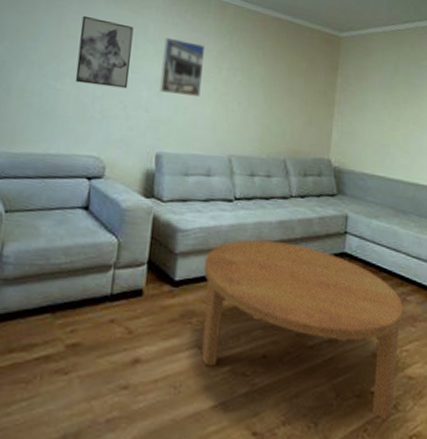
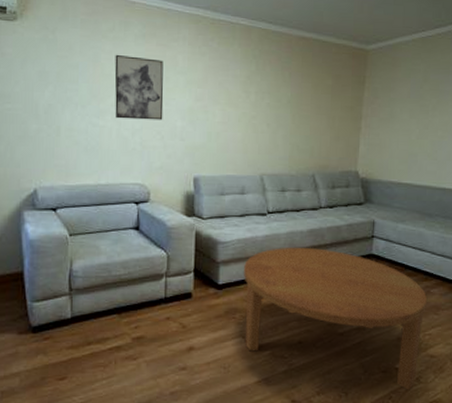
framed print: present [159,37,205,97] -> none [192,67,232,122]

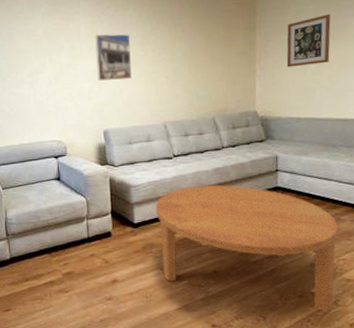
wall art: present [114,54,164,120] -> none [26,31,72,87]
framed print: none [192,67,232,122] -> present [95,33,132,81]
wall art: none [392,77,439,129] -> present [286,14,331,68]

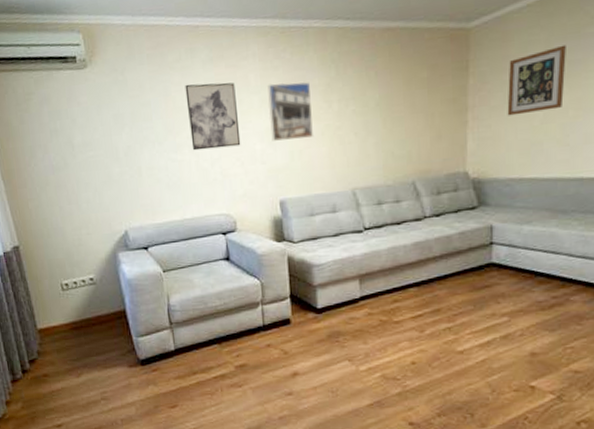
wall art: none [26,31,72,87] -> present [185,82,241,151]
coffee table: present [156,184,339,313] -> none [343,261,567,410]

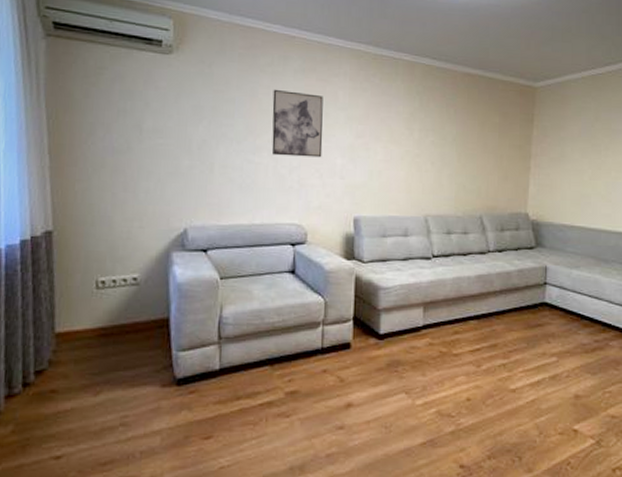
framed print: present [267,82,313,141] -> none [353,103,394,160]
wall art: present [507,44,566,116] -> none [563,115,610,169]

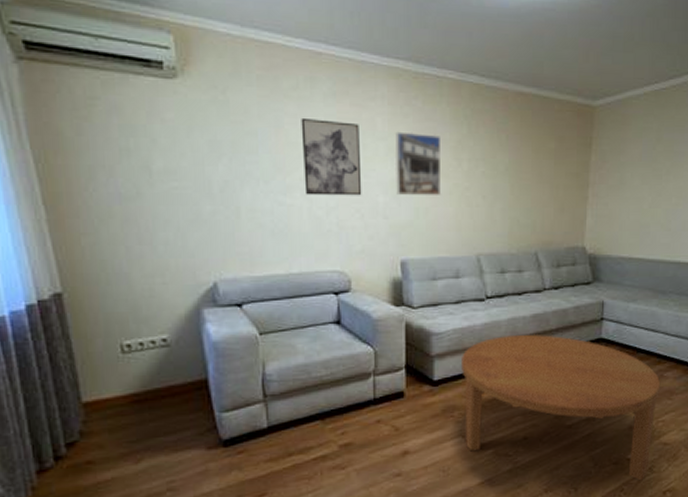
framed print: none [353,103,394,160] -> present [394,131,440,195]
coffee table: none [407,294,606,455] -> present [462,334,661,481]

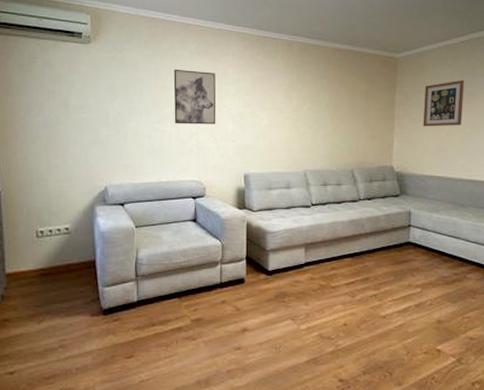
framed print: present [394,131,440,195] -> none [241,78,276,125]
coffee table: present [462,334,661,481] -> none [291,236,465,371]
wall art: none [622,136,673,197] -> present [423,80,464,127]

